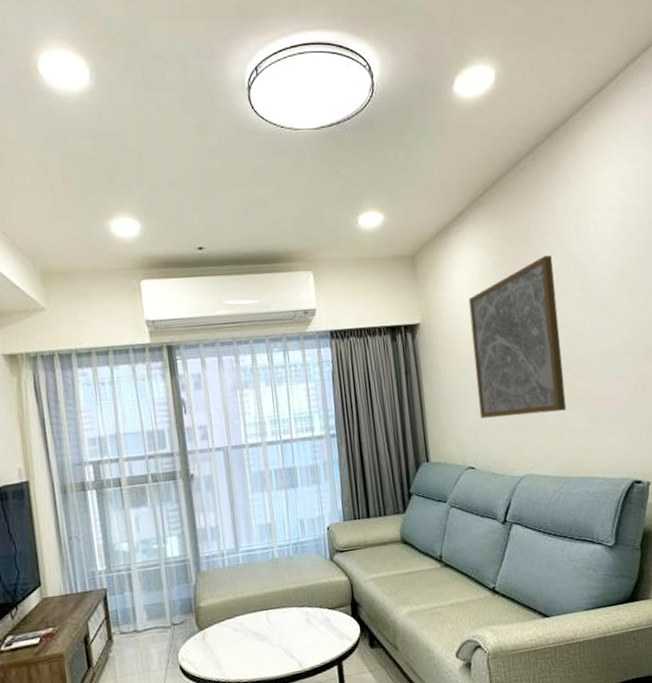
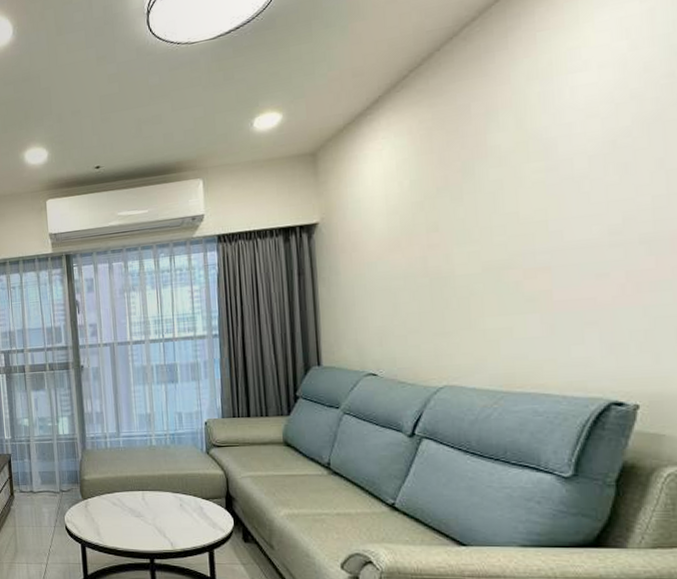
wall art: present [468,255,567,419] -> none [380,134,510,322]

